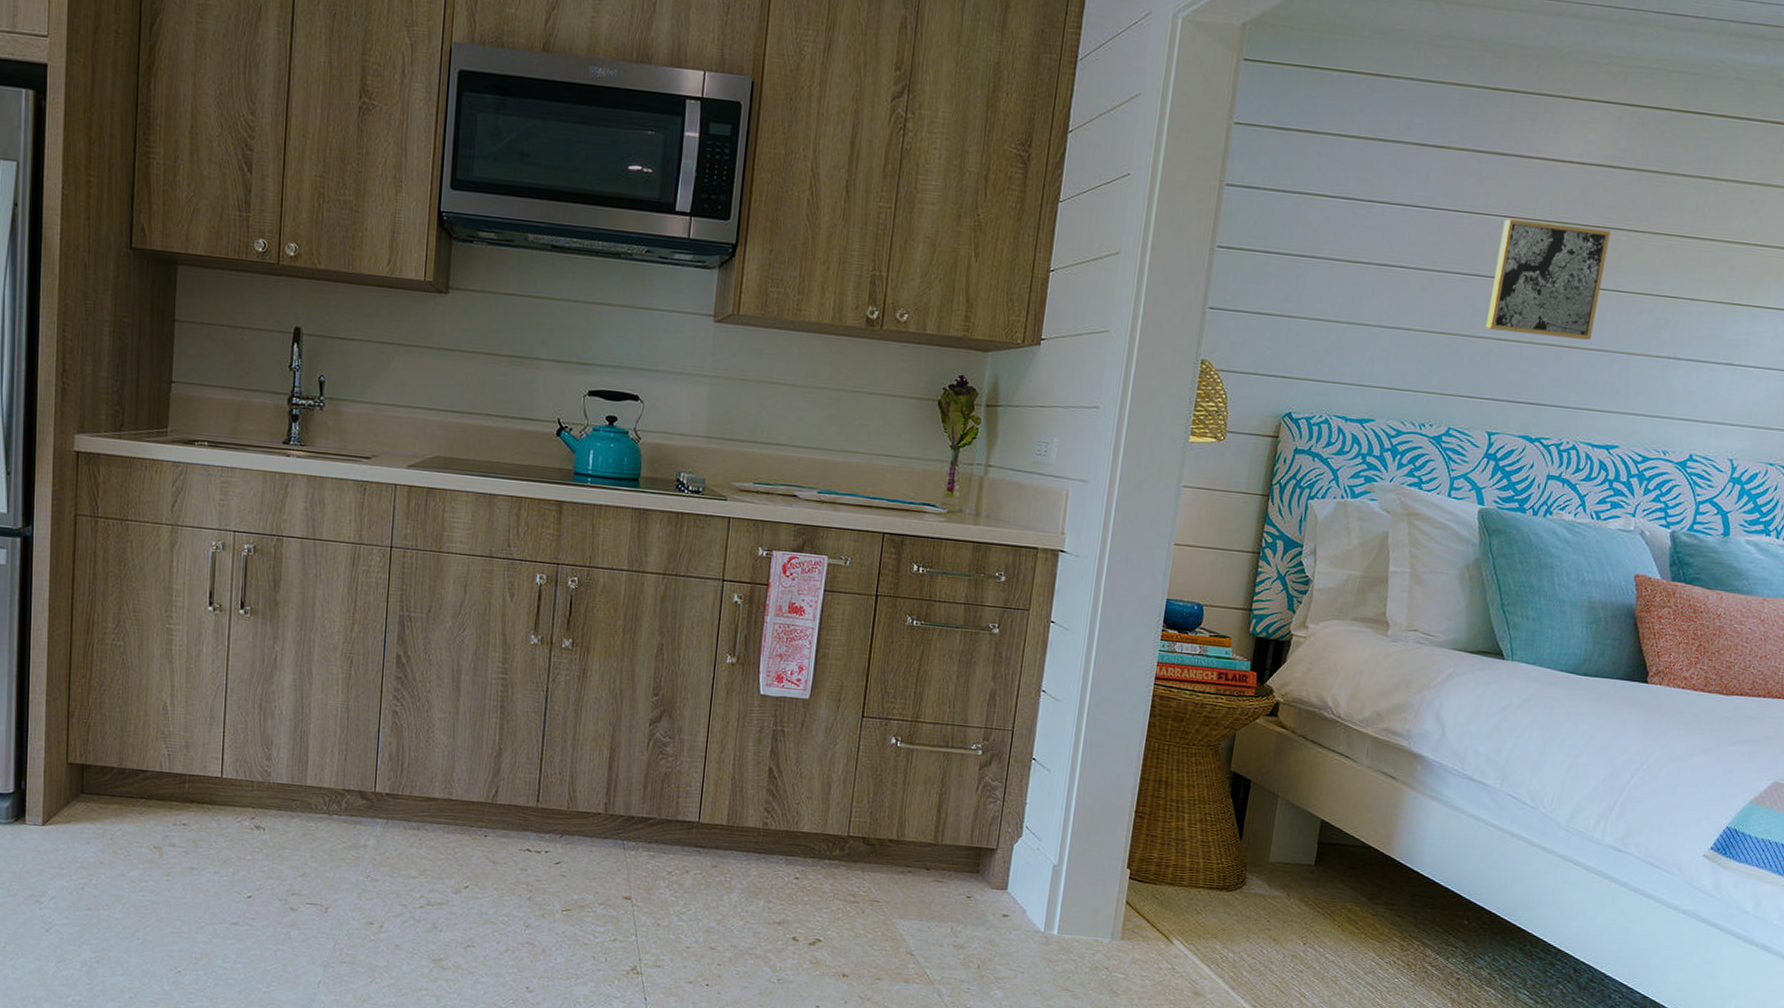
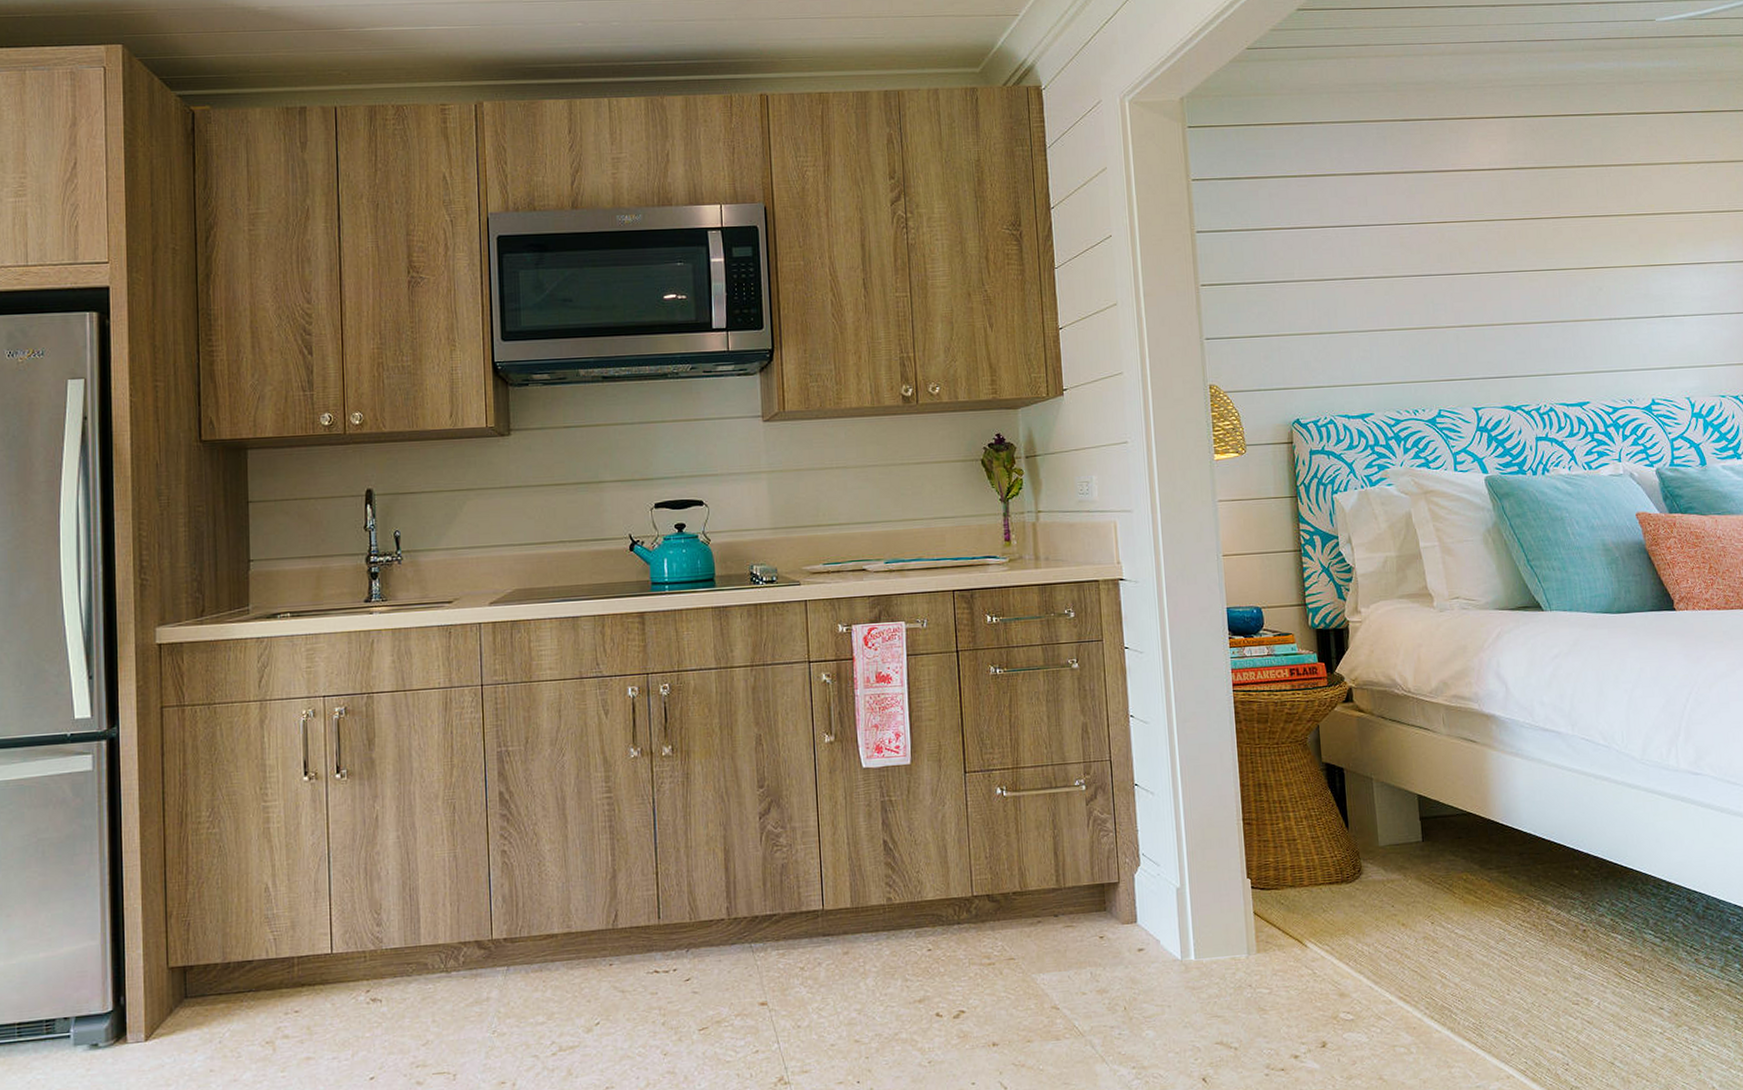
wall art: present [1486,219,1611,340] -> none [1440,221,1540,319]

